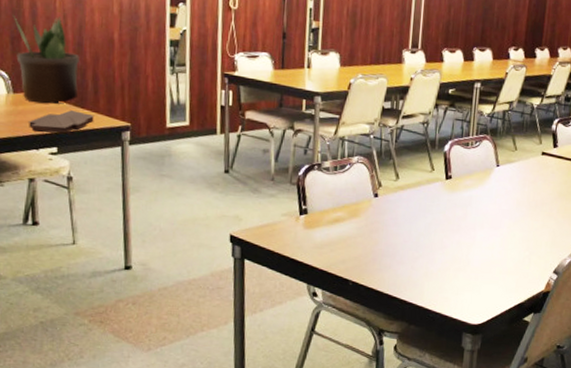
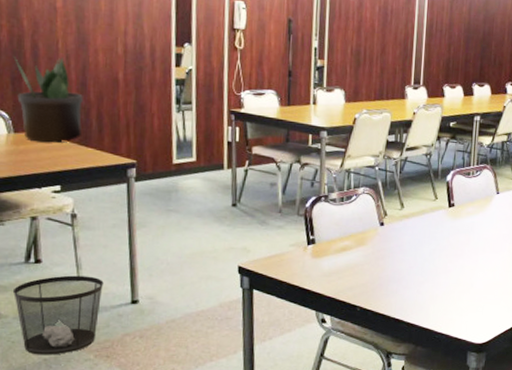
waste bin: none [11,238,98,319] -> present [12,275,104,355]
papers: present [27,110,95,134] -> none [29,149,99,172]

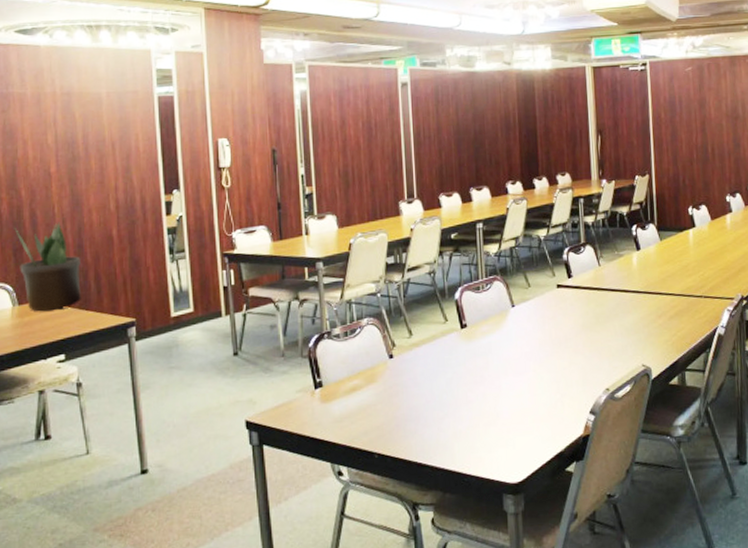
waste bin: present [12,275,104,355] -> none [25,448,112,540]

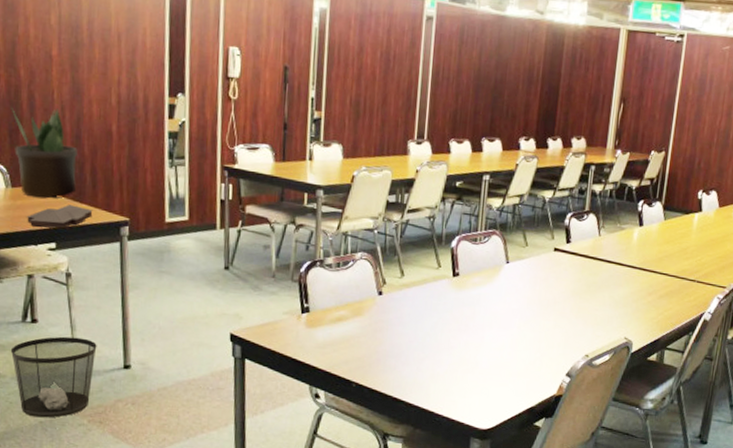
waste bin: none [25,448,112,540] -> present [10,336,97,418]
papers: none [34,314,99,341] -> present [26,205,93,229]

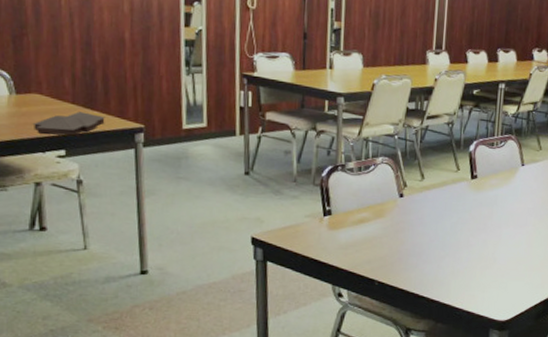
waste bin: present [10,336,97,418] -> none [17,244,111,326]
planter: present [11,106,78,198] -> none [14,12,88,105]

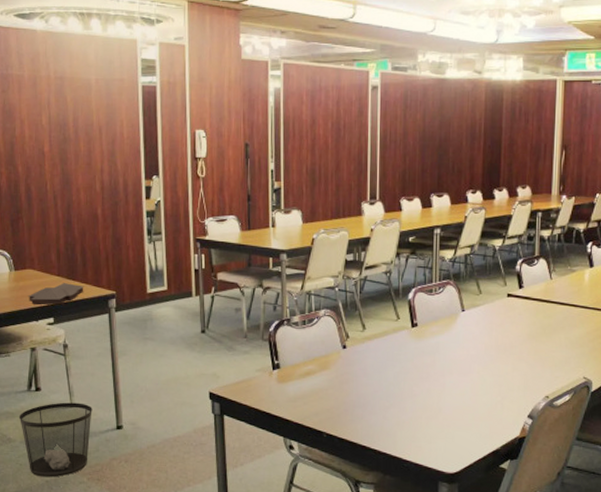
waste bin: none [17,244,111,326] -> present [18,402,92,478]

